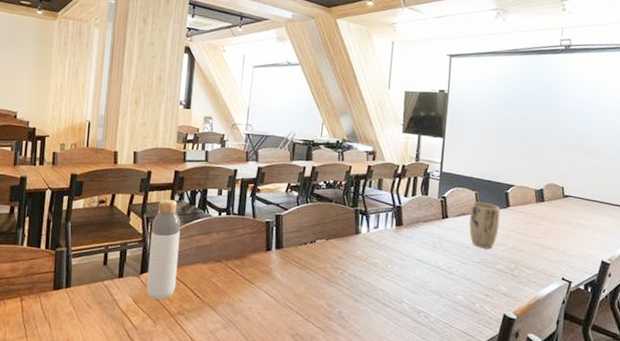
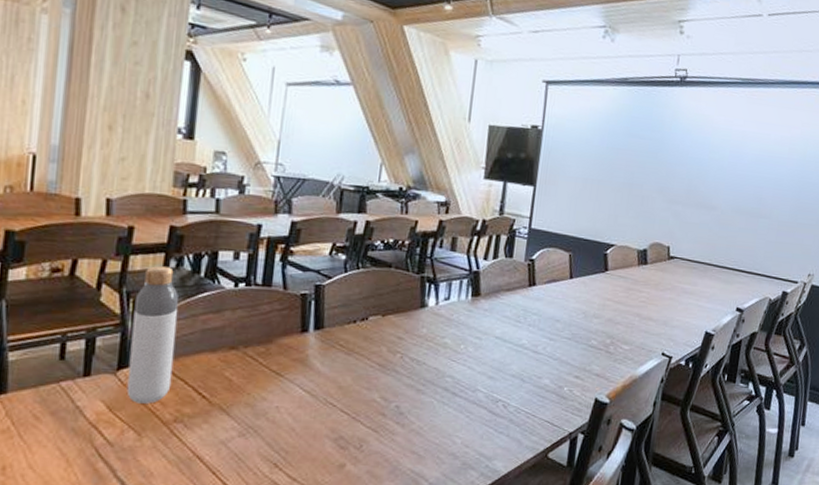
plant pot: present [469,202,501,249] -> none [560,265,597,322]

